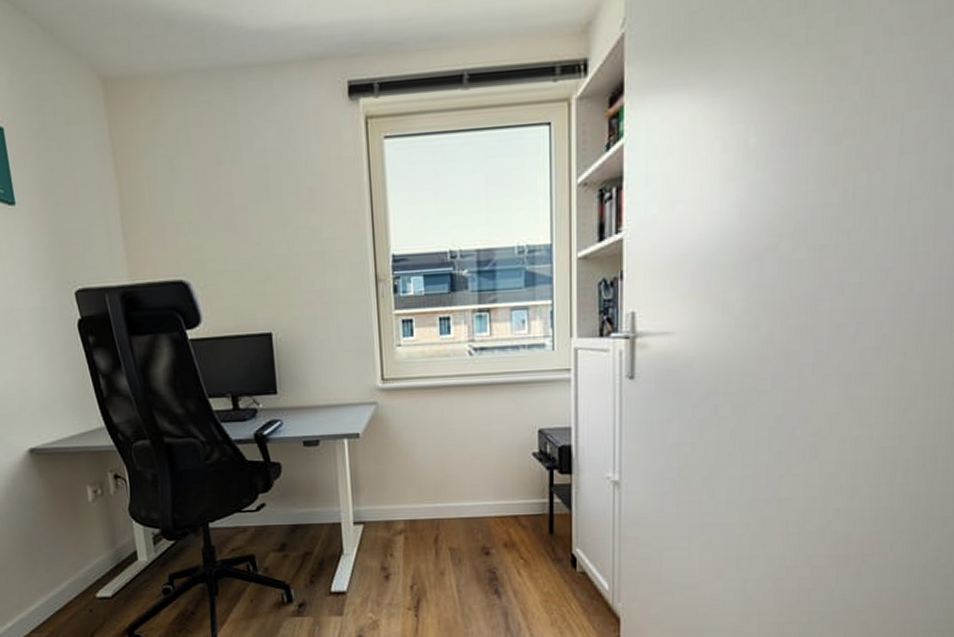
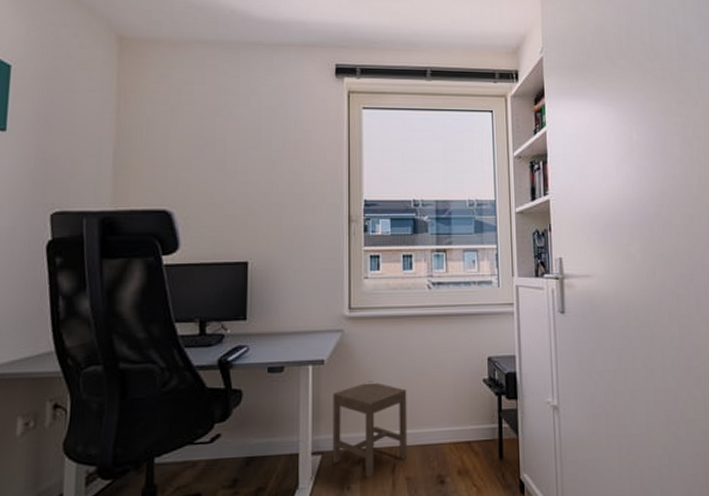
stool: none [370,454,451,548] -> present [332,381,408,479]

